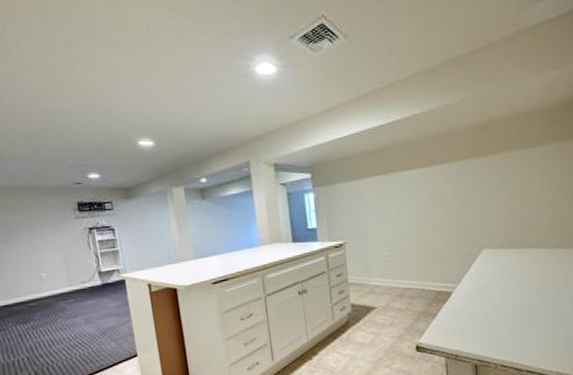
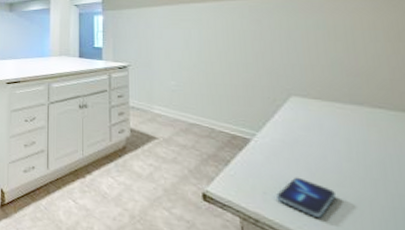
smartphone: none [471,314,511,342] -> present [276,177,336,218]

